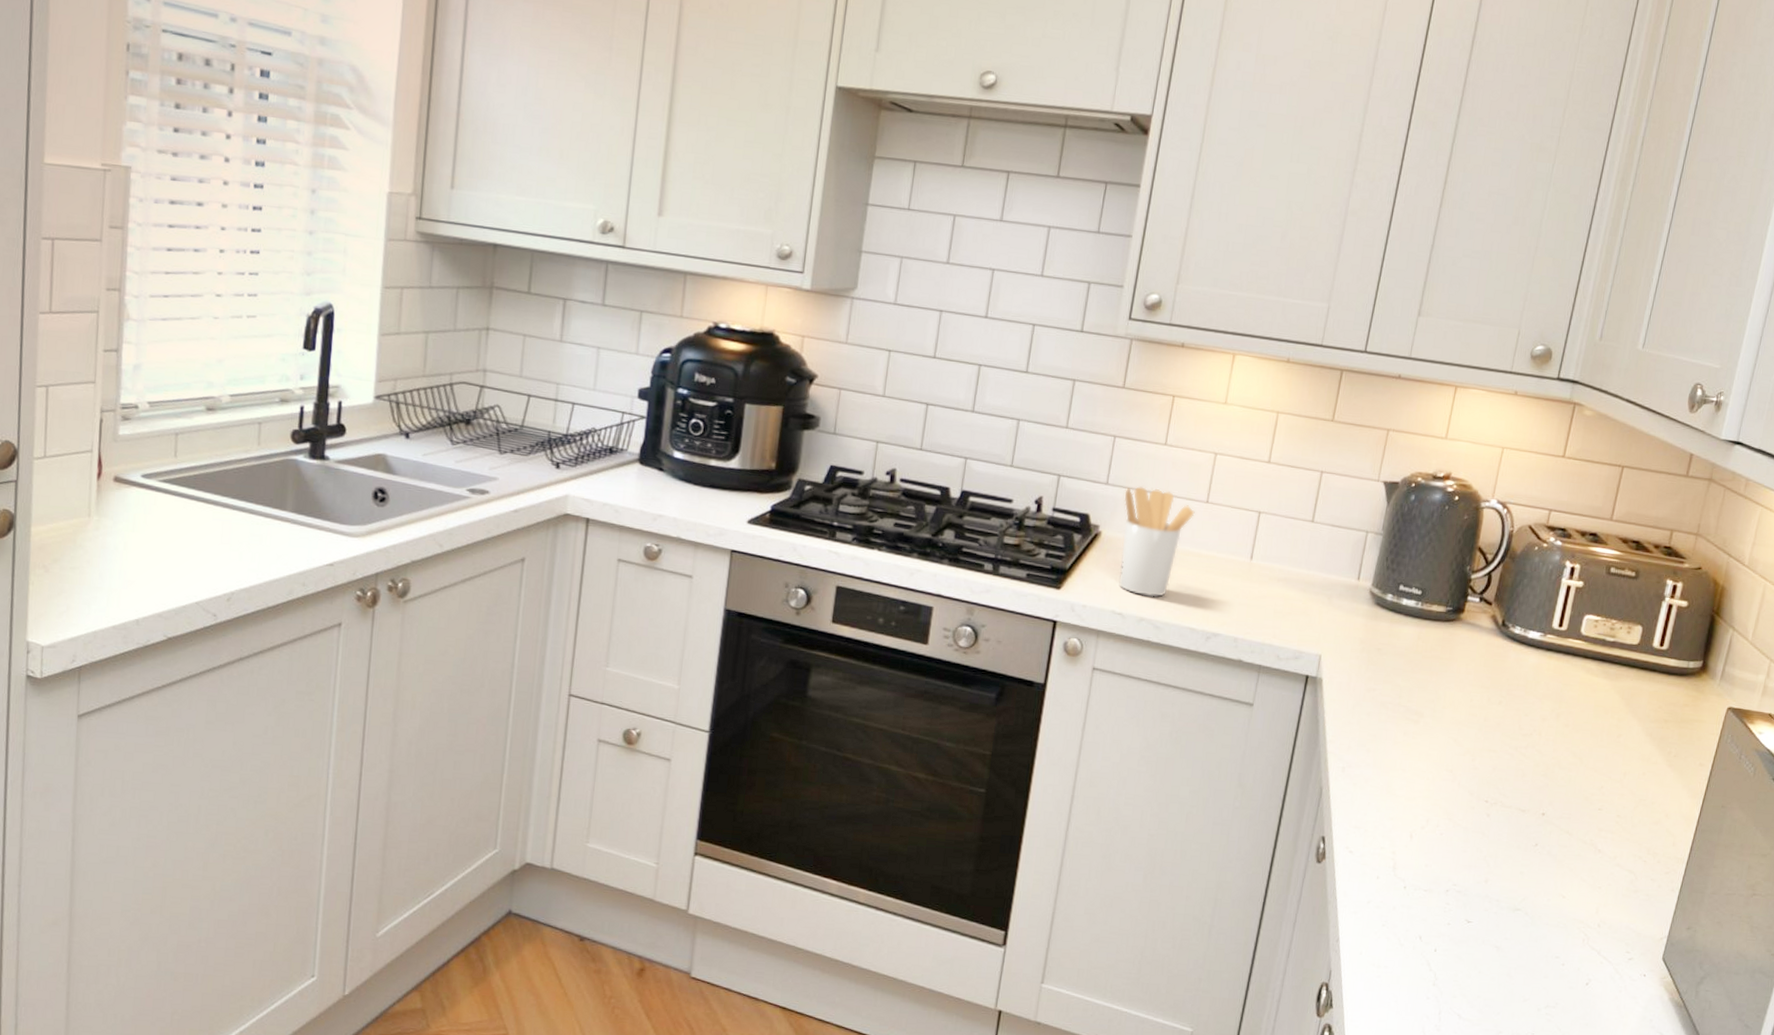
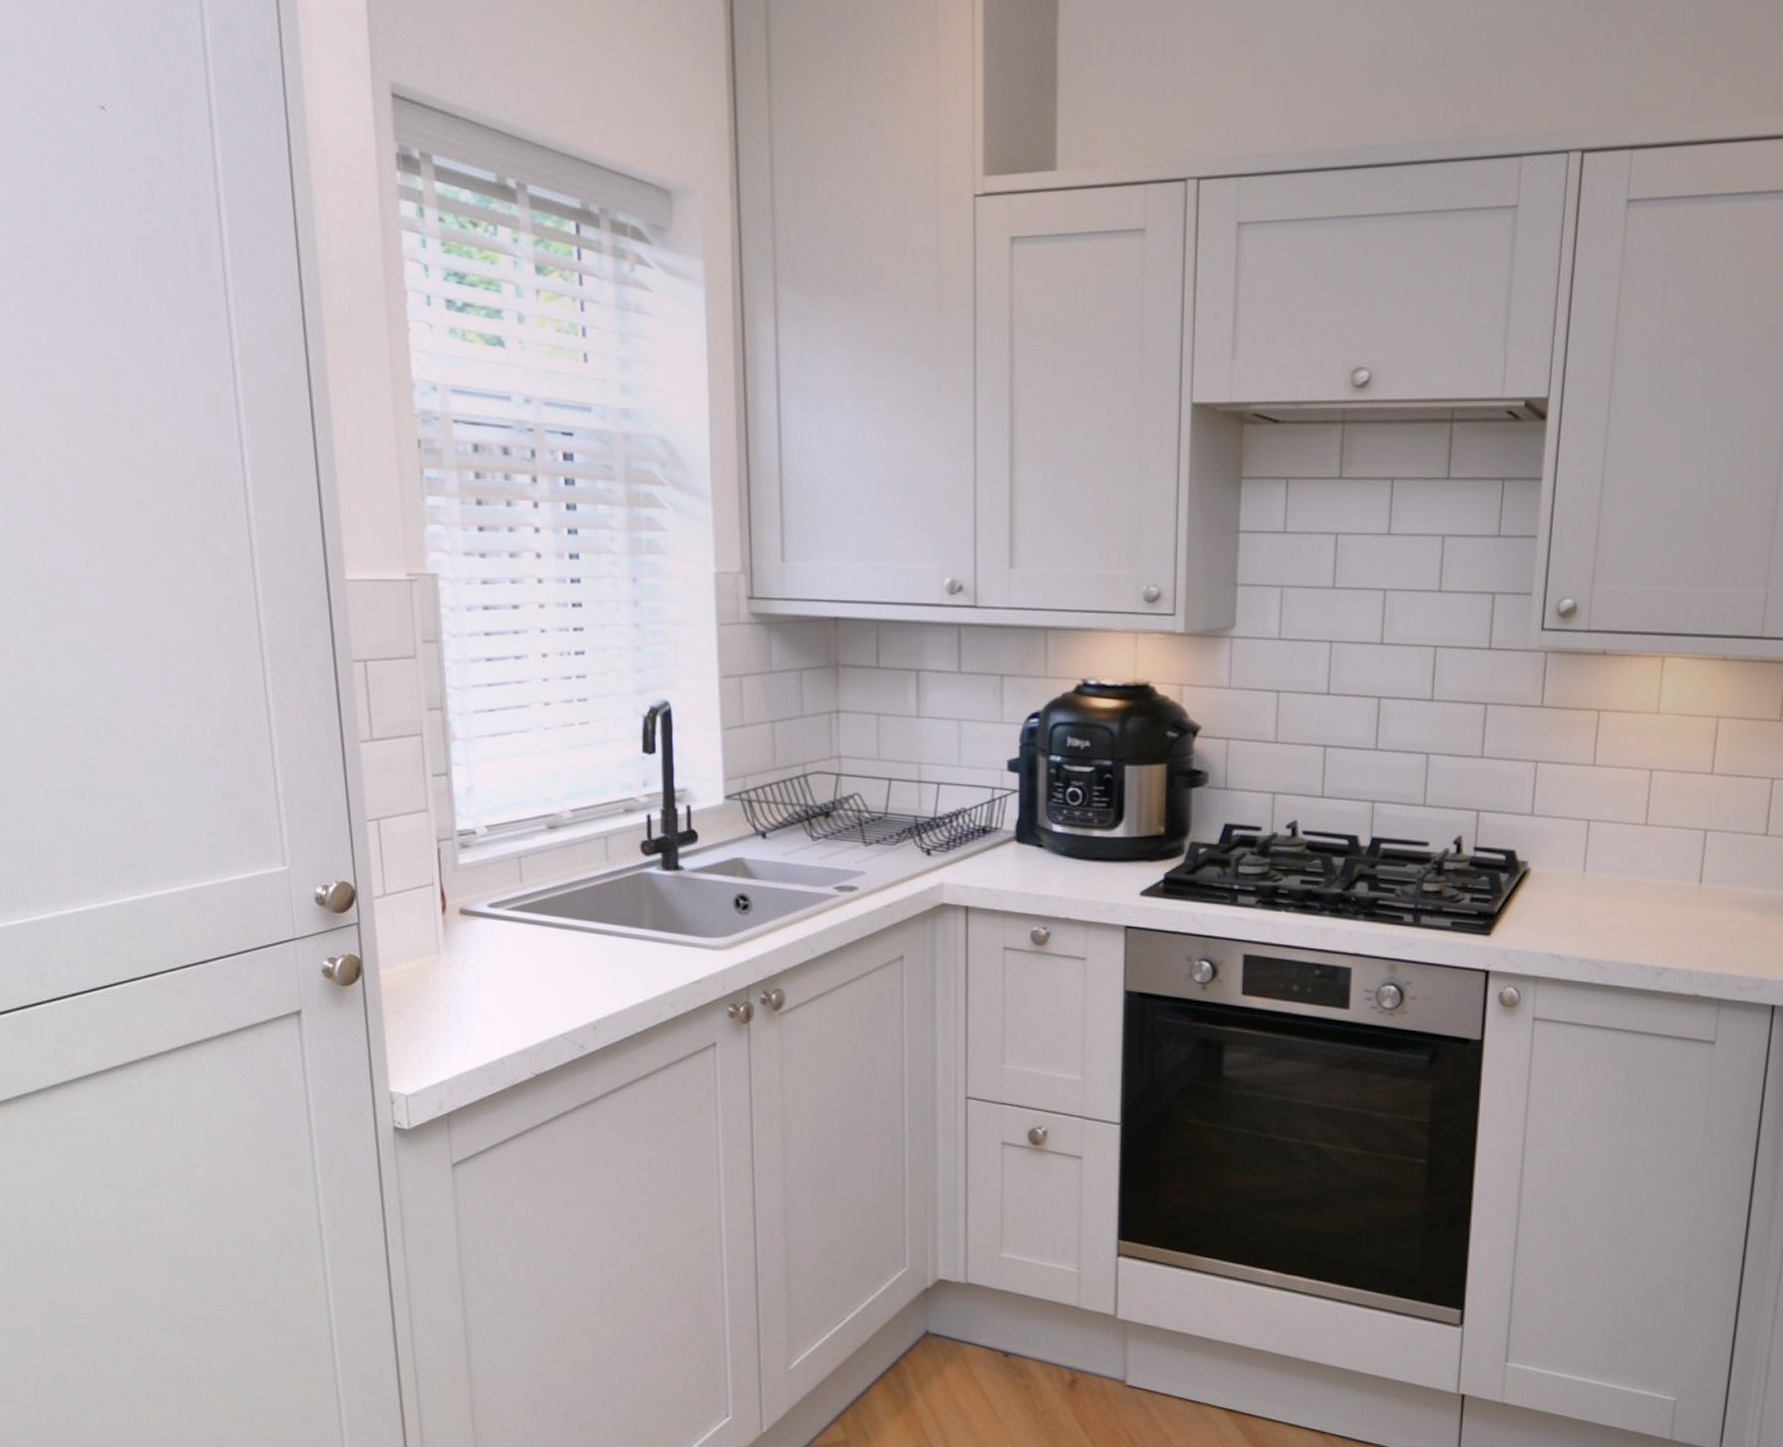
utensil holder: present [1119,486,1195,597] -> none [1552,814,1633,935]

